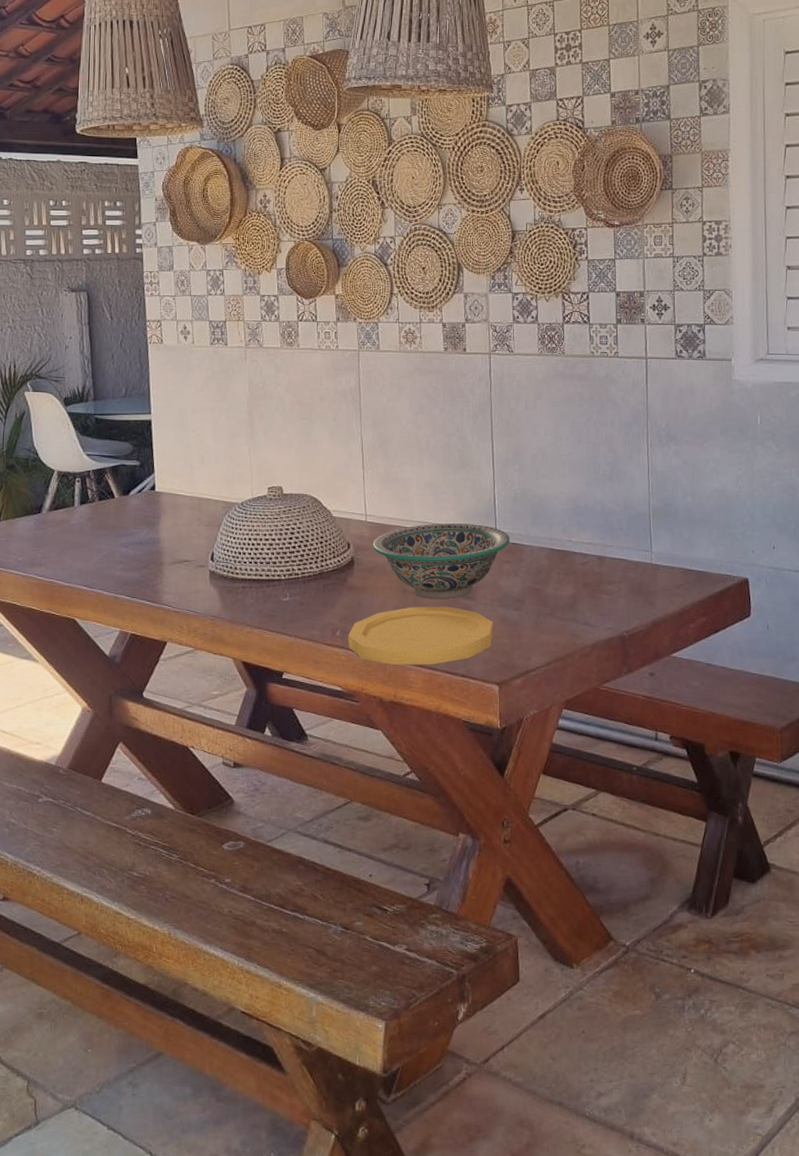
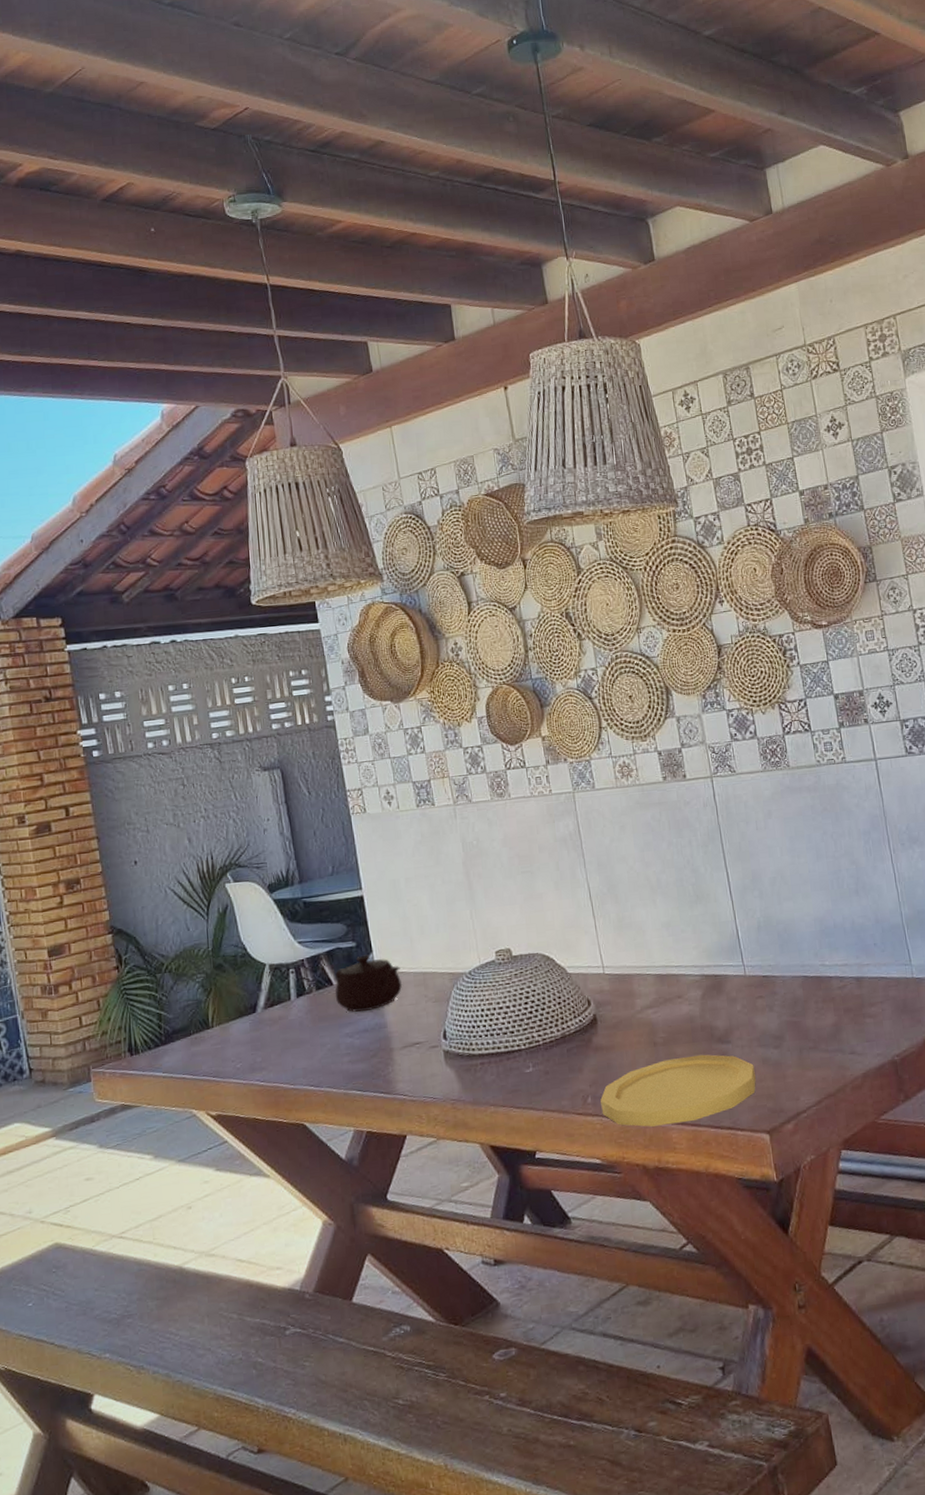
teapot: none [115,474,179,525] -> present [335,954,403,1012]
decorative bowl: present [372,523,510,600] -> none [614,960,760,1049]

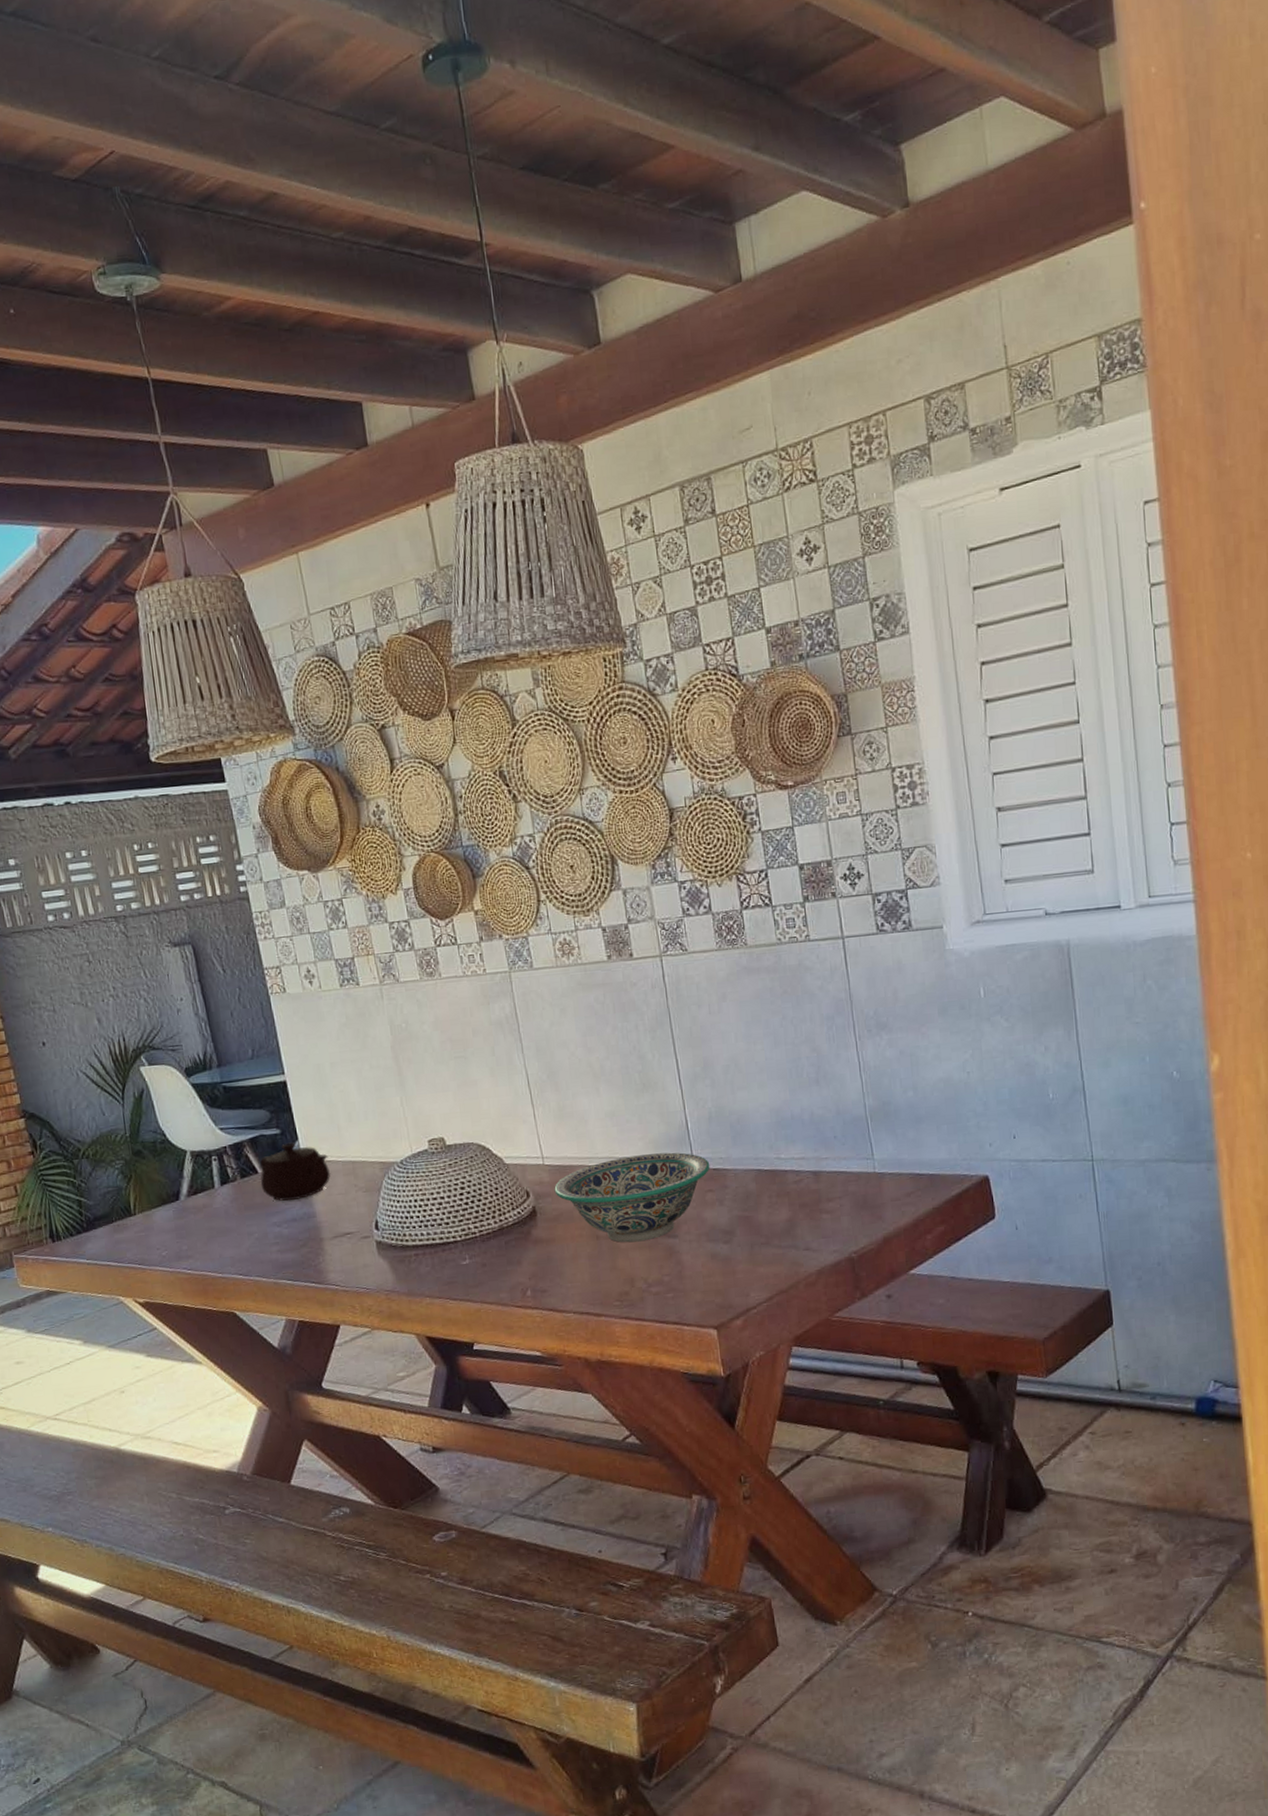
plate: present [600,1054,756,1127] -> none [540,1248,704,1321]
decorative bowl: none [614,960,760,1049] -> present [554,1152,710,1243]

